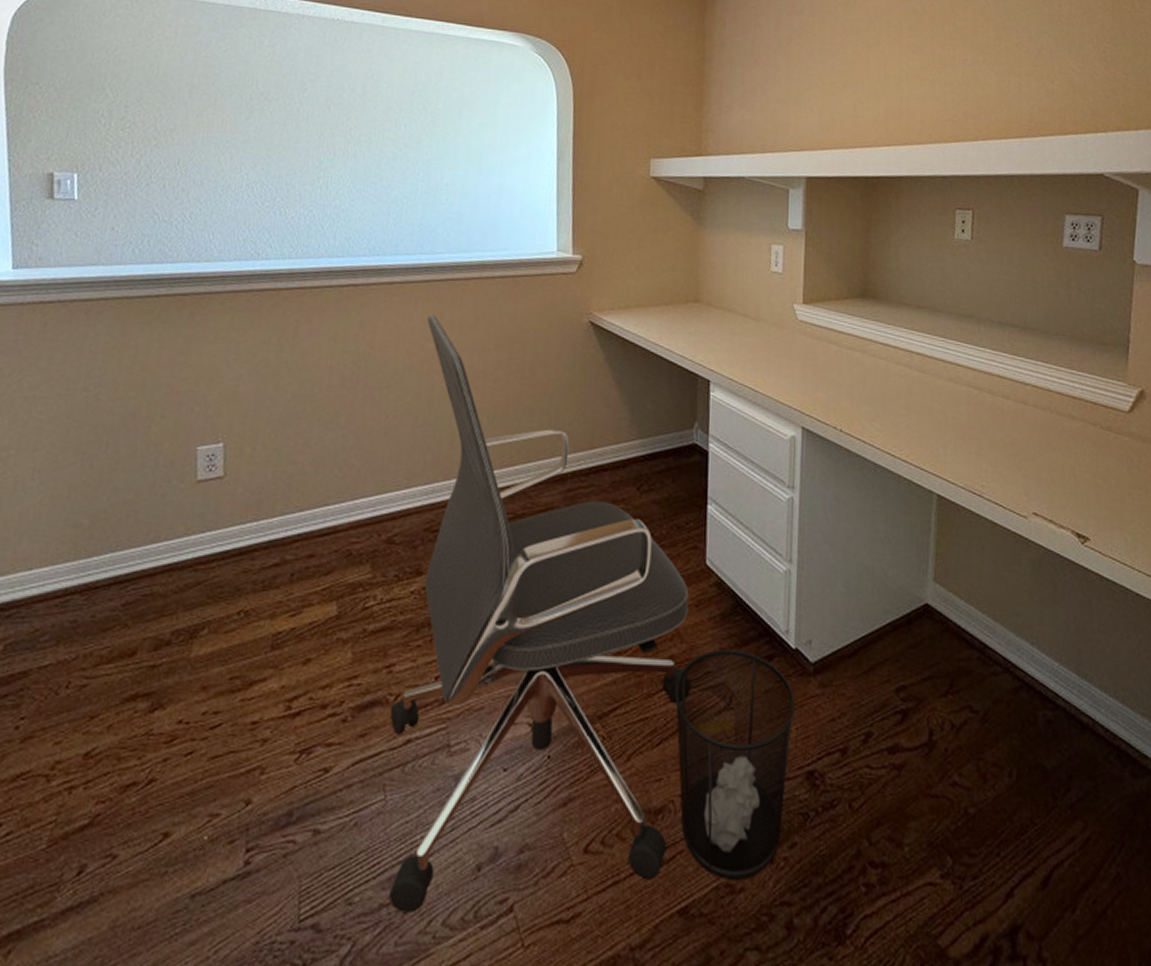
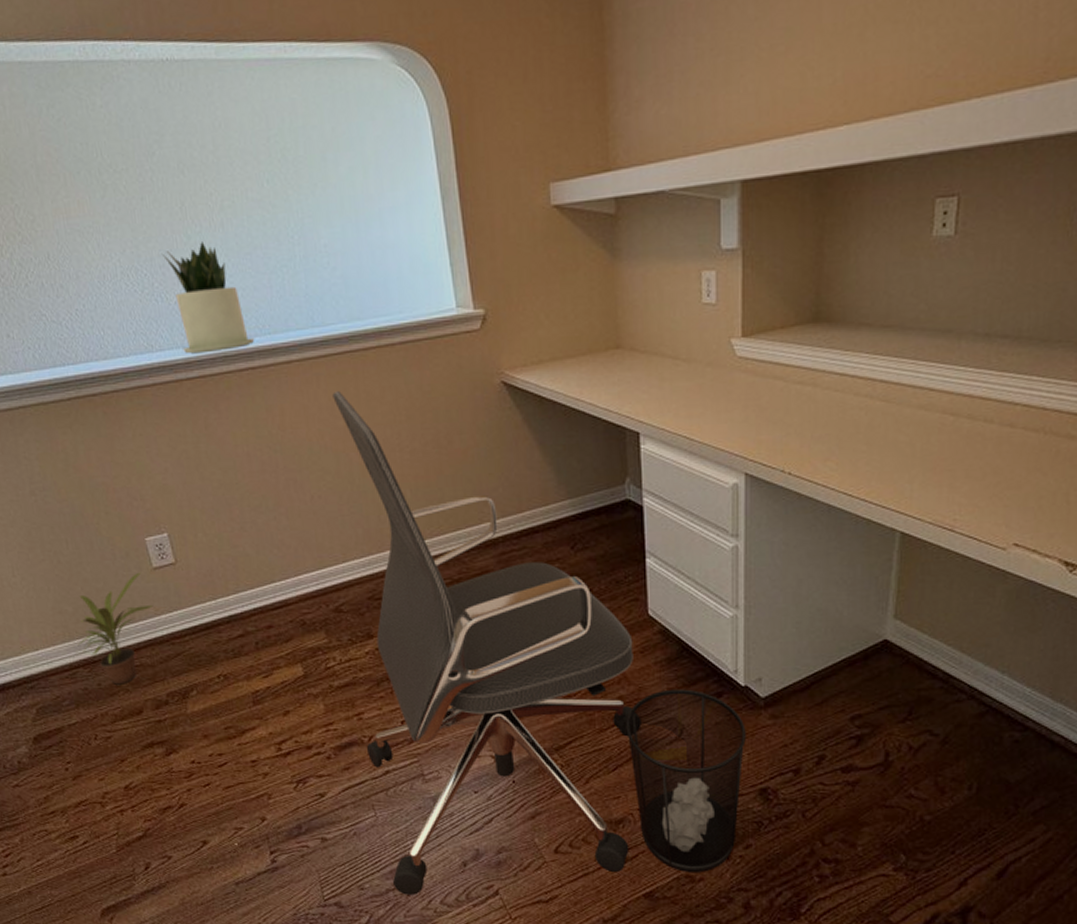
potted plant: none [81,484,185,618] -> present [77,572,154,685]
planter: none [289,167,363,267] -> present [161,242,255,354]

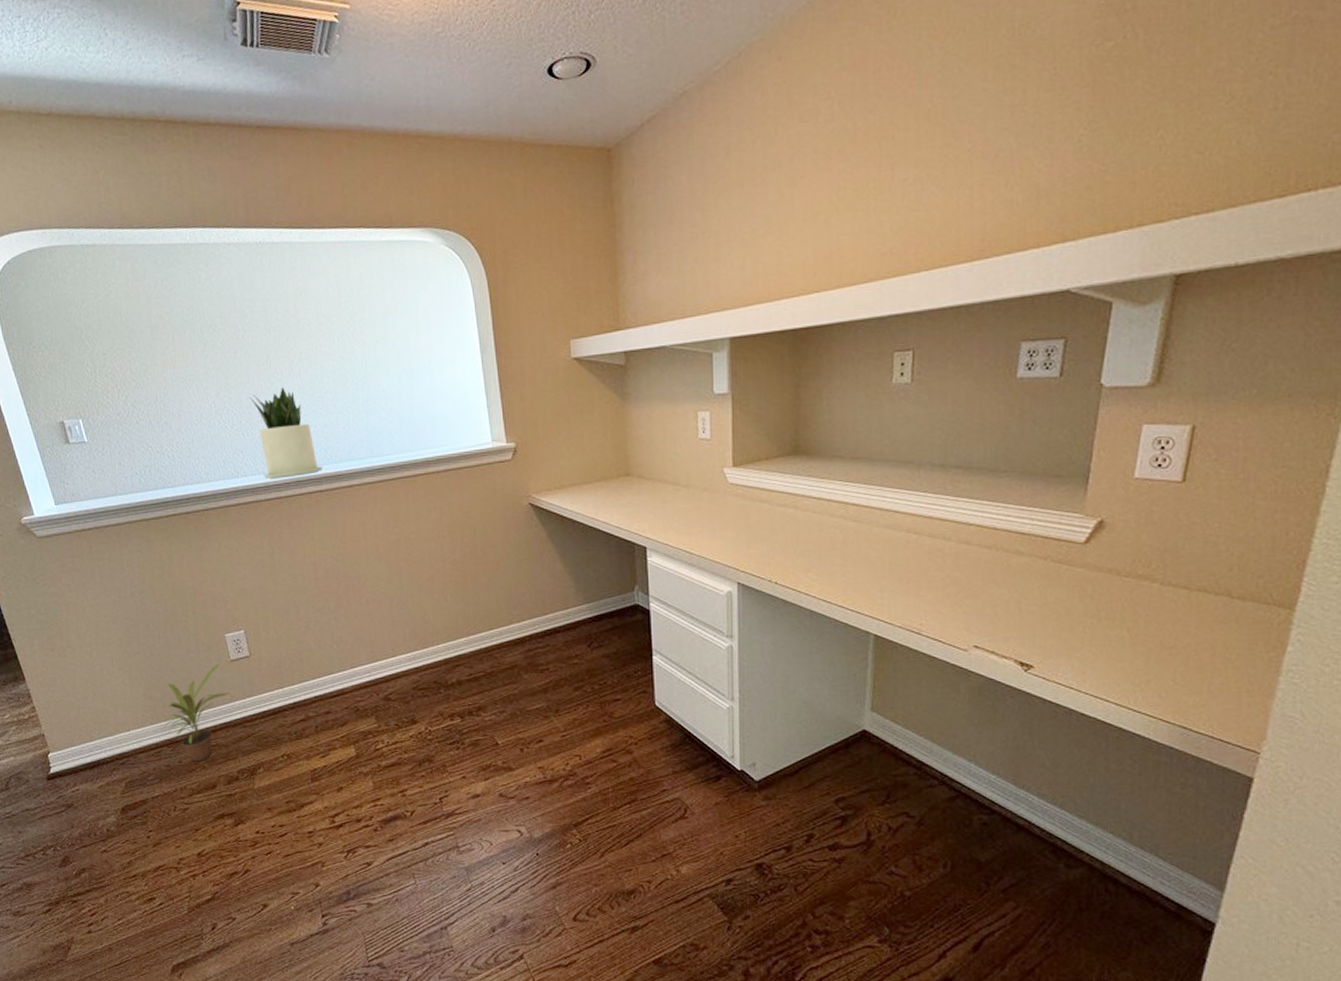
office chair: present [332,391,642,895] -> none [387,511,650,958]
waste bin: present [626,689,746,872] -> none [636,772,743,941]

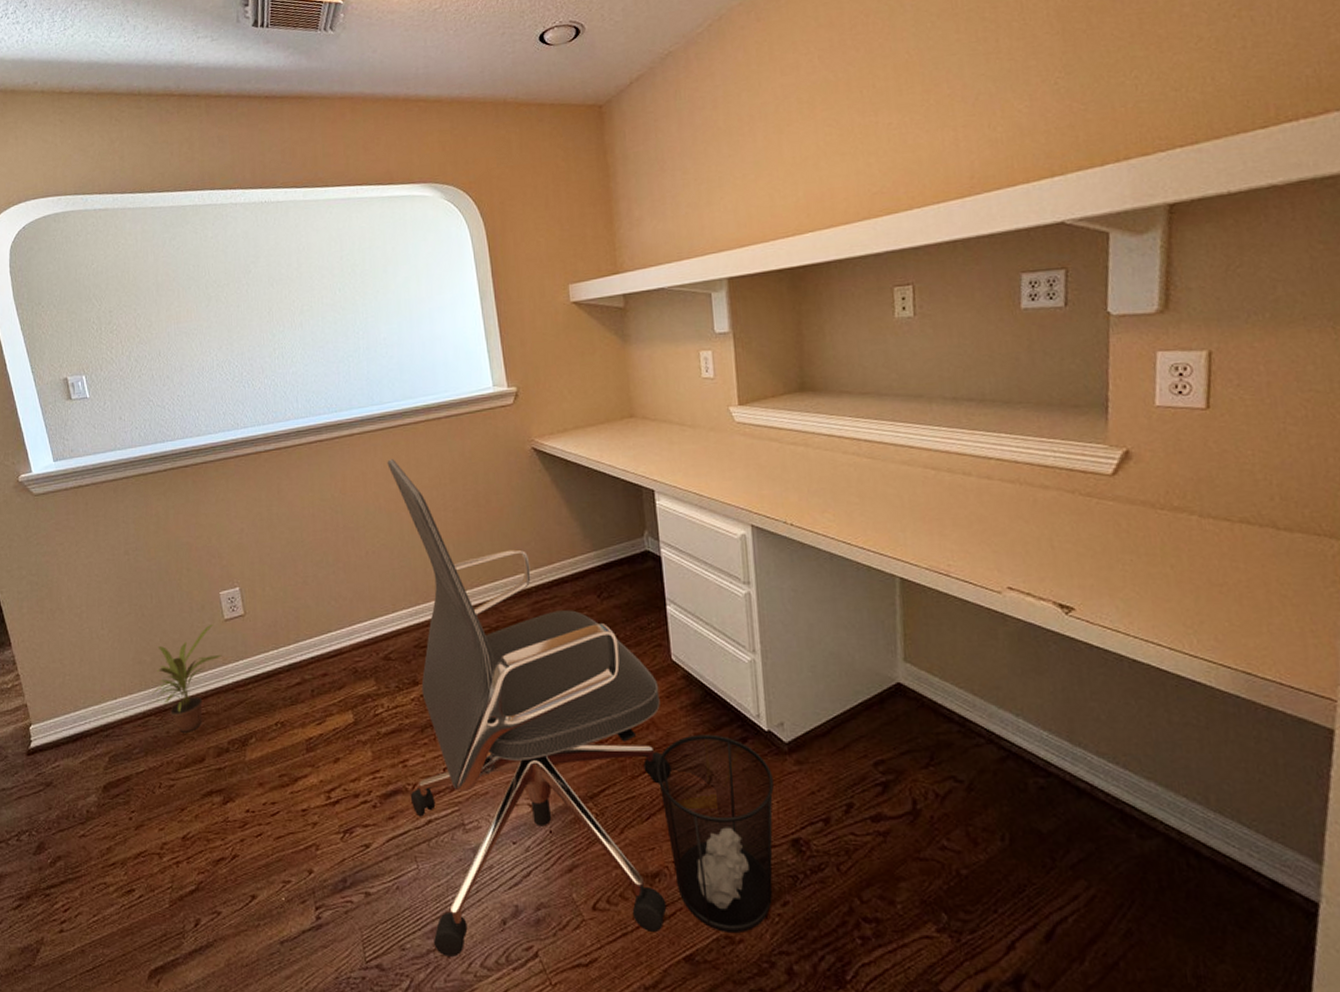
planter: present [249,387,324,479] -> none [250,338,324,430]
office chair: none [387,511,650,958] -> present [387,459,672,957]
waste bin: none [636,772,743,941] -> present [656,734,774,932]

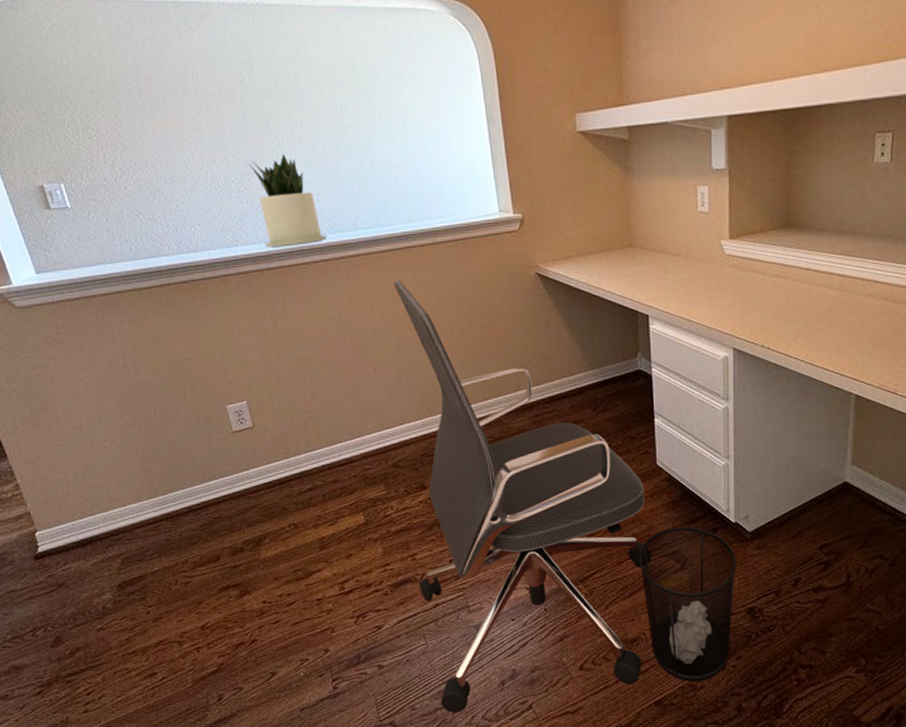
potted plant: present [152,623,222,732] -> none [161,435,232,535]
planter: none [250,338,324,430] -> present [247,154,328,248]

